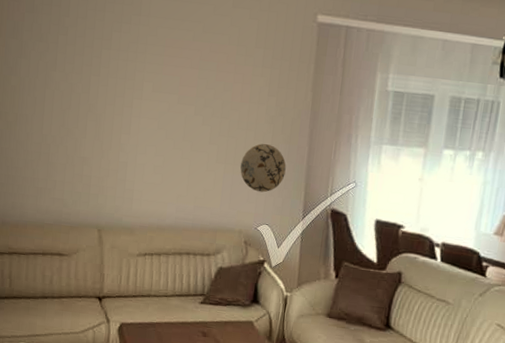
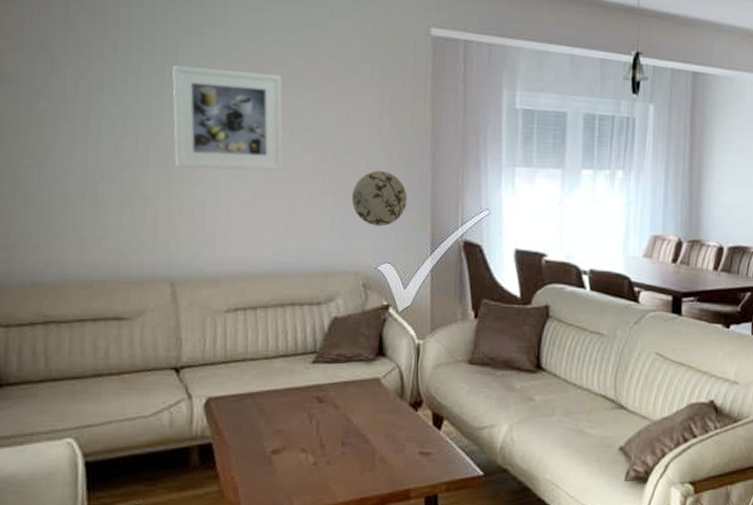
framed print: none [105,49,191,141] -> present [172,65,284,171]

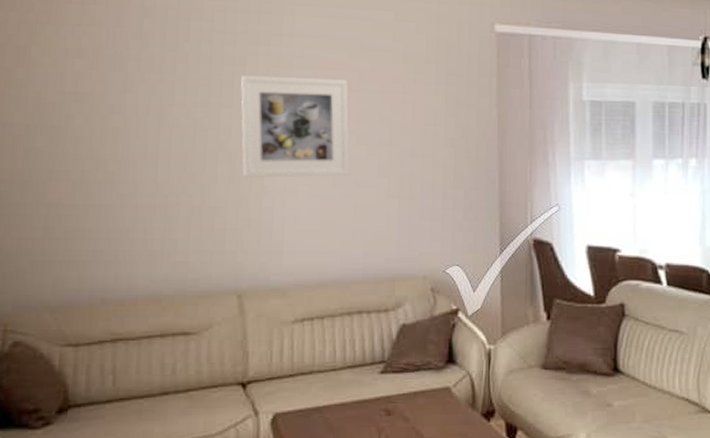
decorative plate: present [352,171,407,227] -> none [419,171,475,228]

